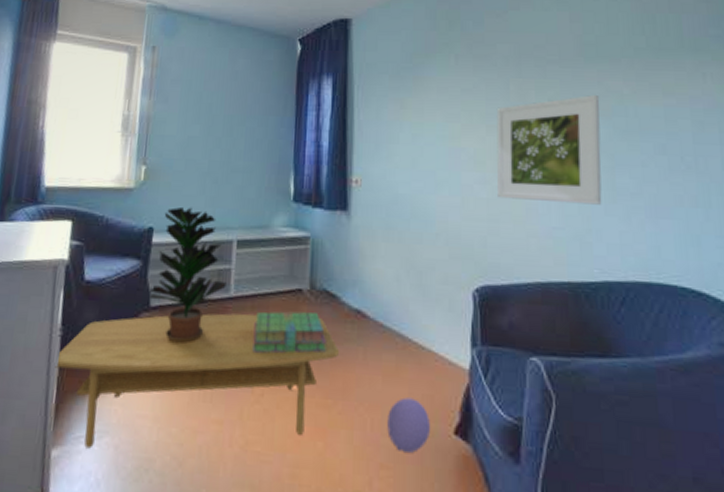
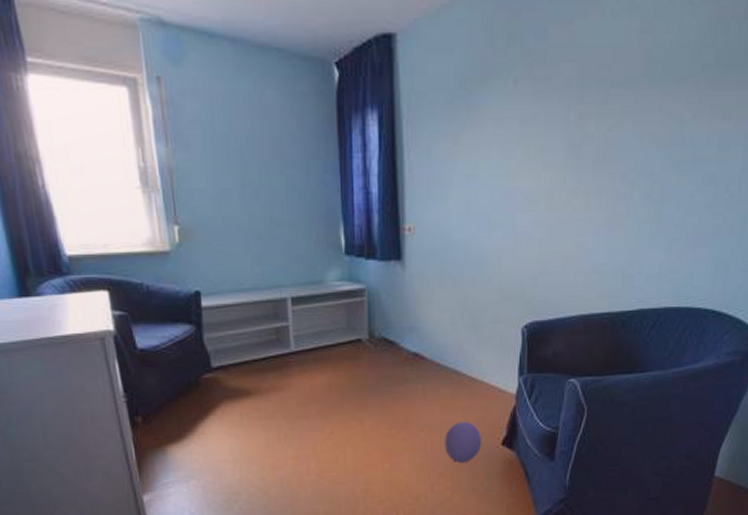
coffee table: present [55,313,340,449] -> none [127,364,401,491]
potted plant: present [149,206,226,344] -> none [207,267,286,397]
stack of books: present [252,311,326,354] -> none [318,359,388,398]
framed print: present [496,94,602,205] -> none [550,121,660,239]

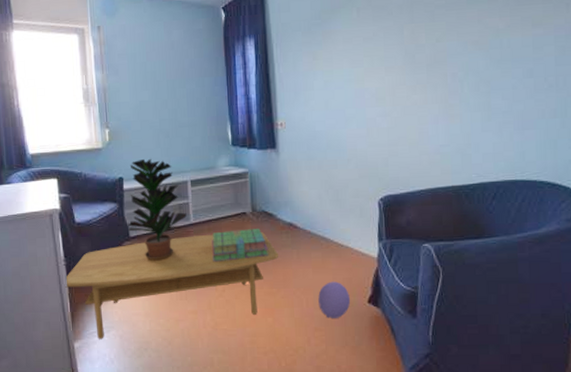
coffee table: none [127,364,401,491] -> present [65,232,279,339]
potted plant: none [207,267,286,397] -> present [127,158,187,261]
stack of books: none [318,359,388,398] -> present [212,229,268,262]

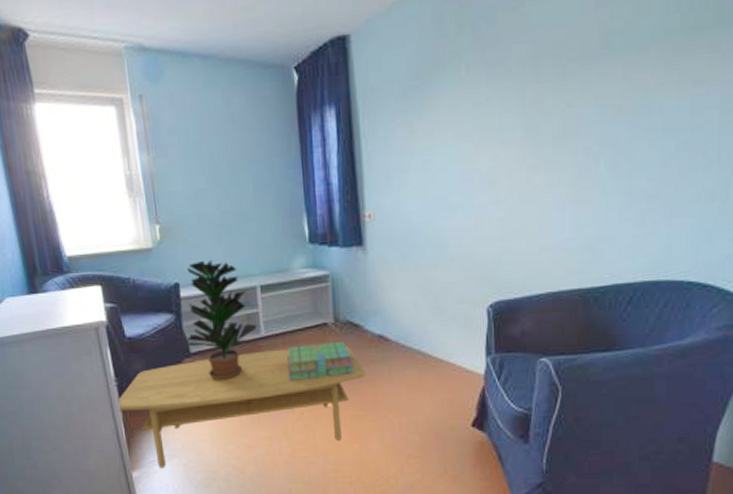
ball: present [318,281,351,318] -> none [413,402,452,444]

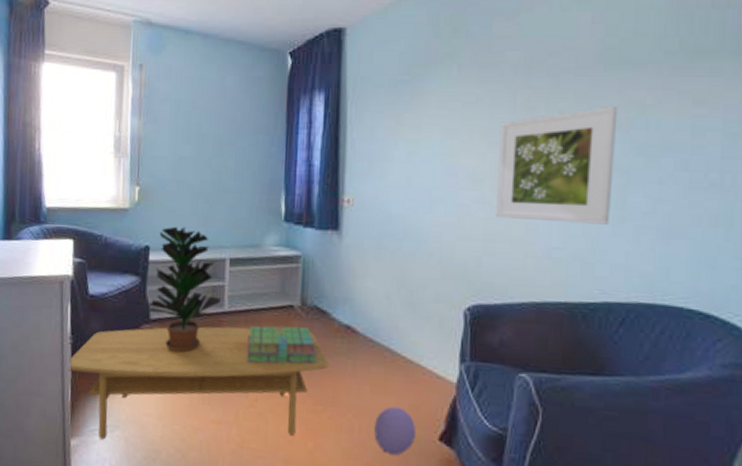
ball: none [413,402,452,444] -> present [374,406,417,455]
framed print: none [511,92,623,216] -> present [496,105,618,225]

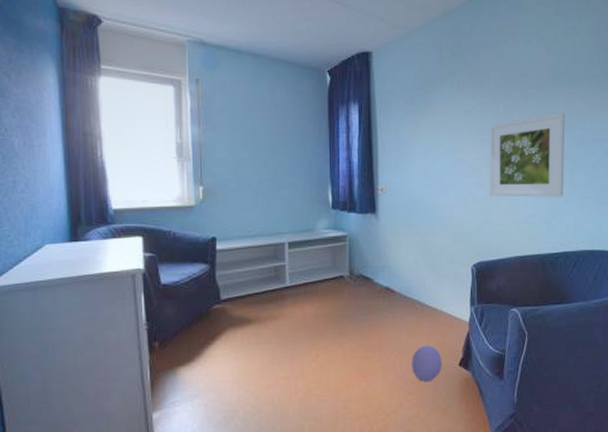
coffee table: present [68,326,330,440] -> none [145,296,375,409]
potted plant: present [148,226,221,353] -> none [218,218,282,325]
stack of books: present [247,325,317,364] -> none [307,293,364,326]

